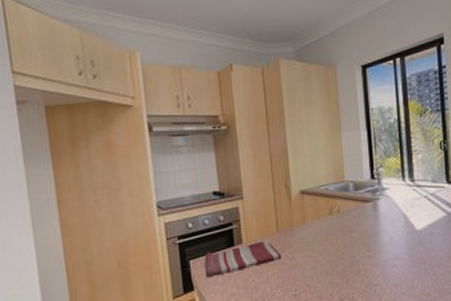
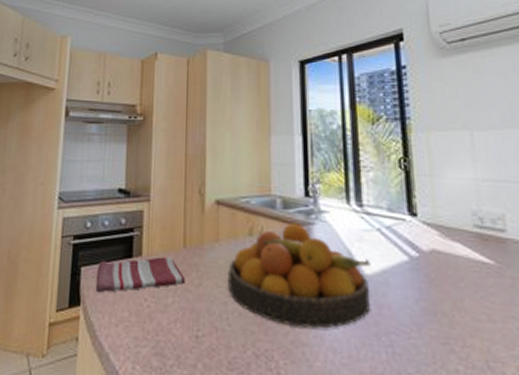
fruit bowl: none [315,200,421,275] -> present [228,223,371,329]

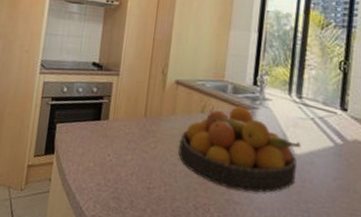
dish towel: present [95,257,185,293] -> none [67,120,144,147]

